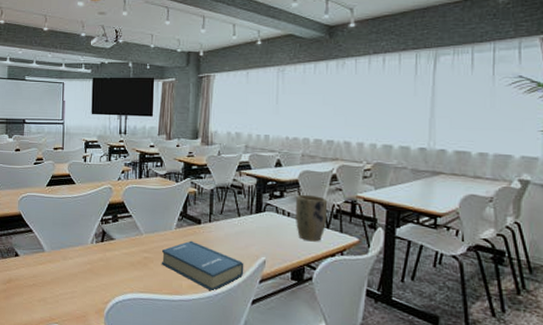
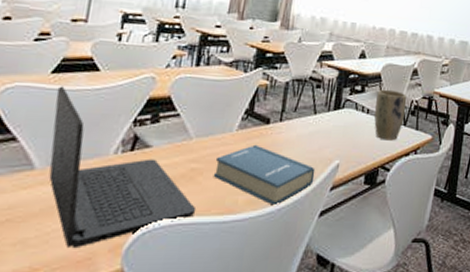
laptop: none [51,195,152,308] -> present [49,86,197,249]

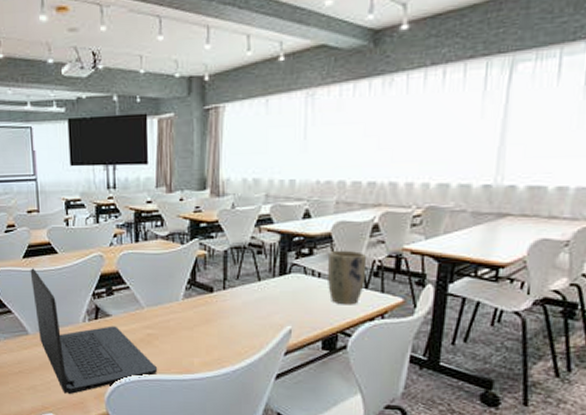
hardback book: present [213,144,316,206] -> none [167,312,266,368]

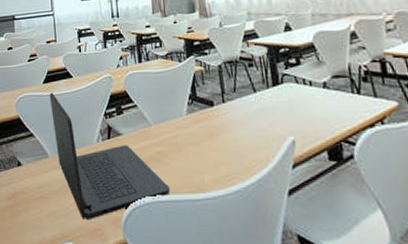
plant pot: present [327,250,367,305] -> none [315,57,357,112]

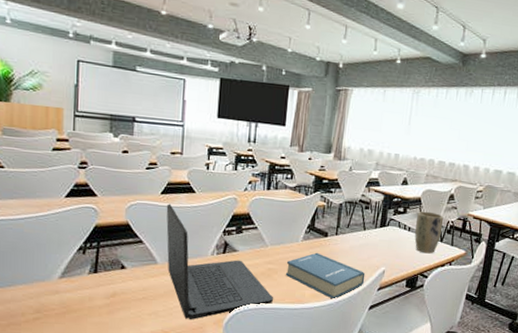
hardback book: none [175,126,273,184] -> present [285,252,366,300]
plant pot: none [315,57,357,112] -> present [414,211,444,254]

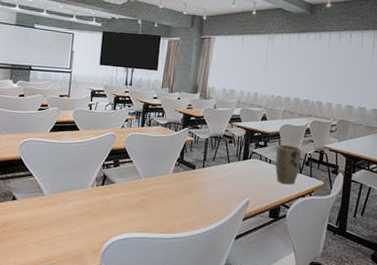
laptop: present [166,203,274,320] -> none [53,140,147,249]
hardback book: present [285,252,366,300] -> none [157,184,231,229]

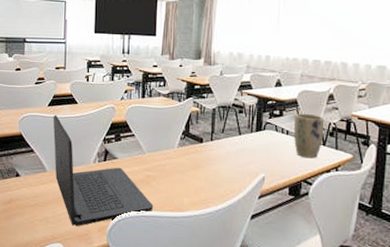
laptop: none [53,140,147,249] -> present [53,115,154,227]

